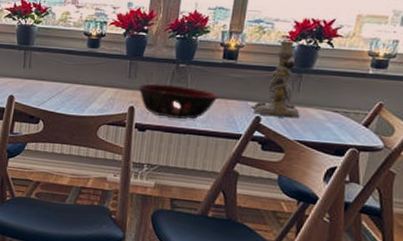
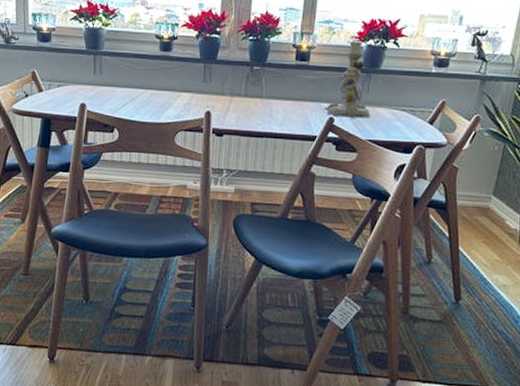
decorative bowl: present [138,83,219,119] -> none [214,87,293,122]

